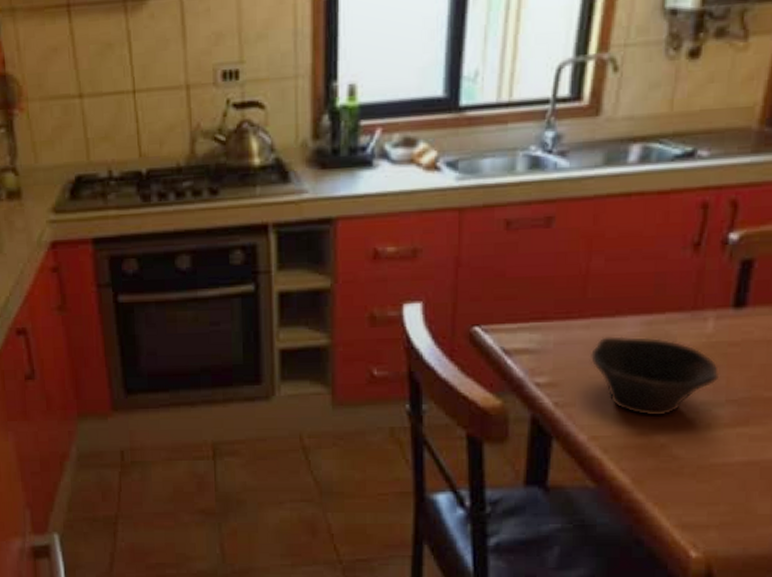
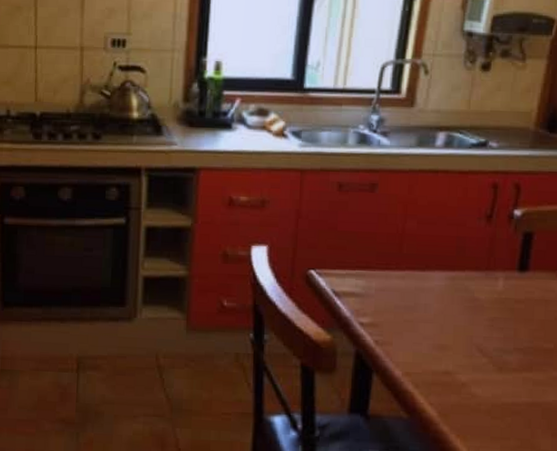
bowl: present [591,336,720,417] -> none [405,287,509,359]

